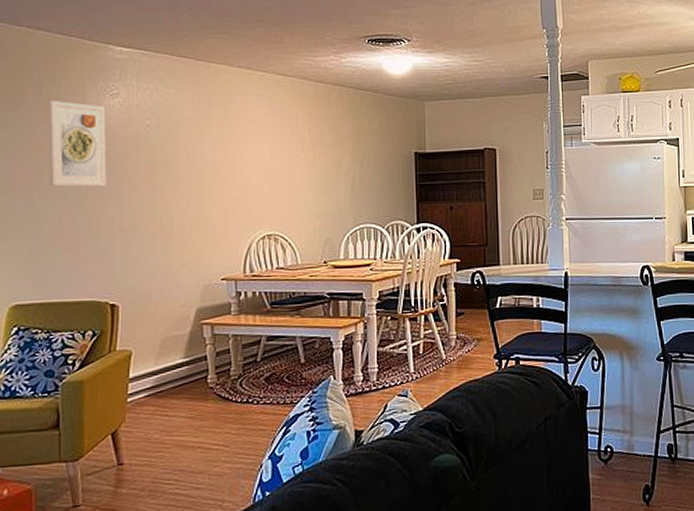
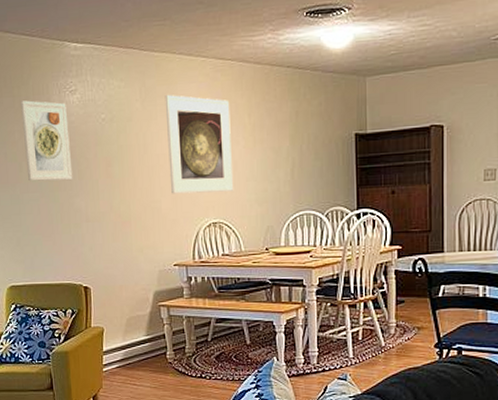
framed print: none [220,104,292,205] -> present [165,94,234,194]

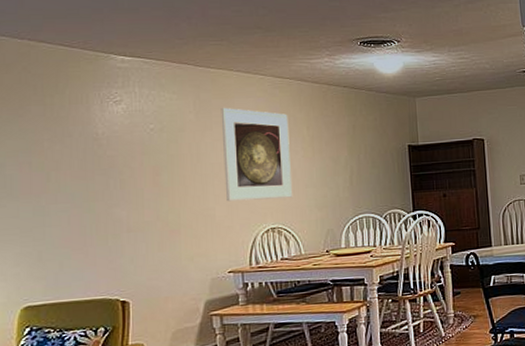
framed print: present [20,100,73,182] -> none [53,109,113,192]

